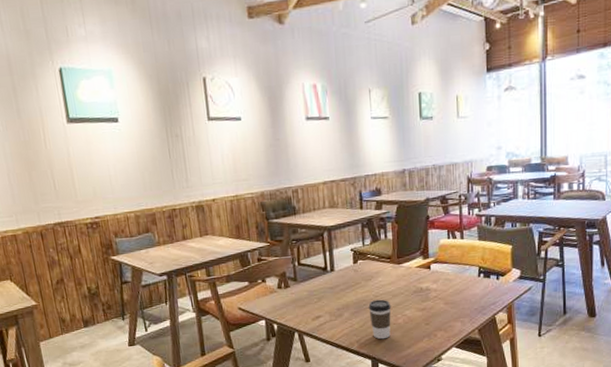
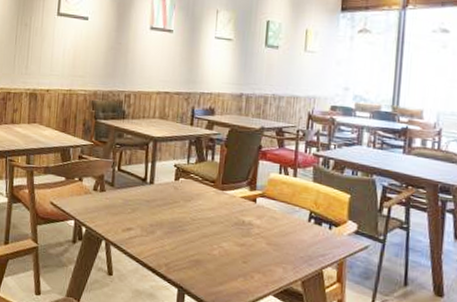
coffee cup: present [368,299,391,340] -> none [183,223,208,269]

